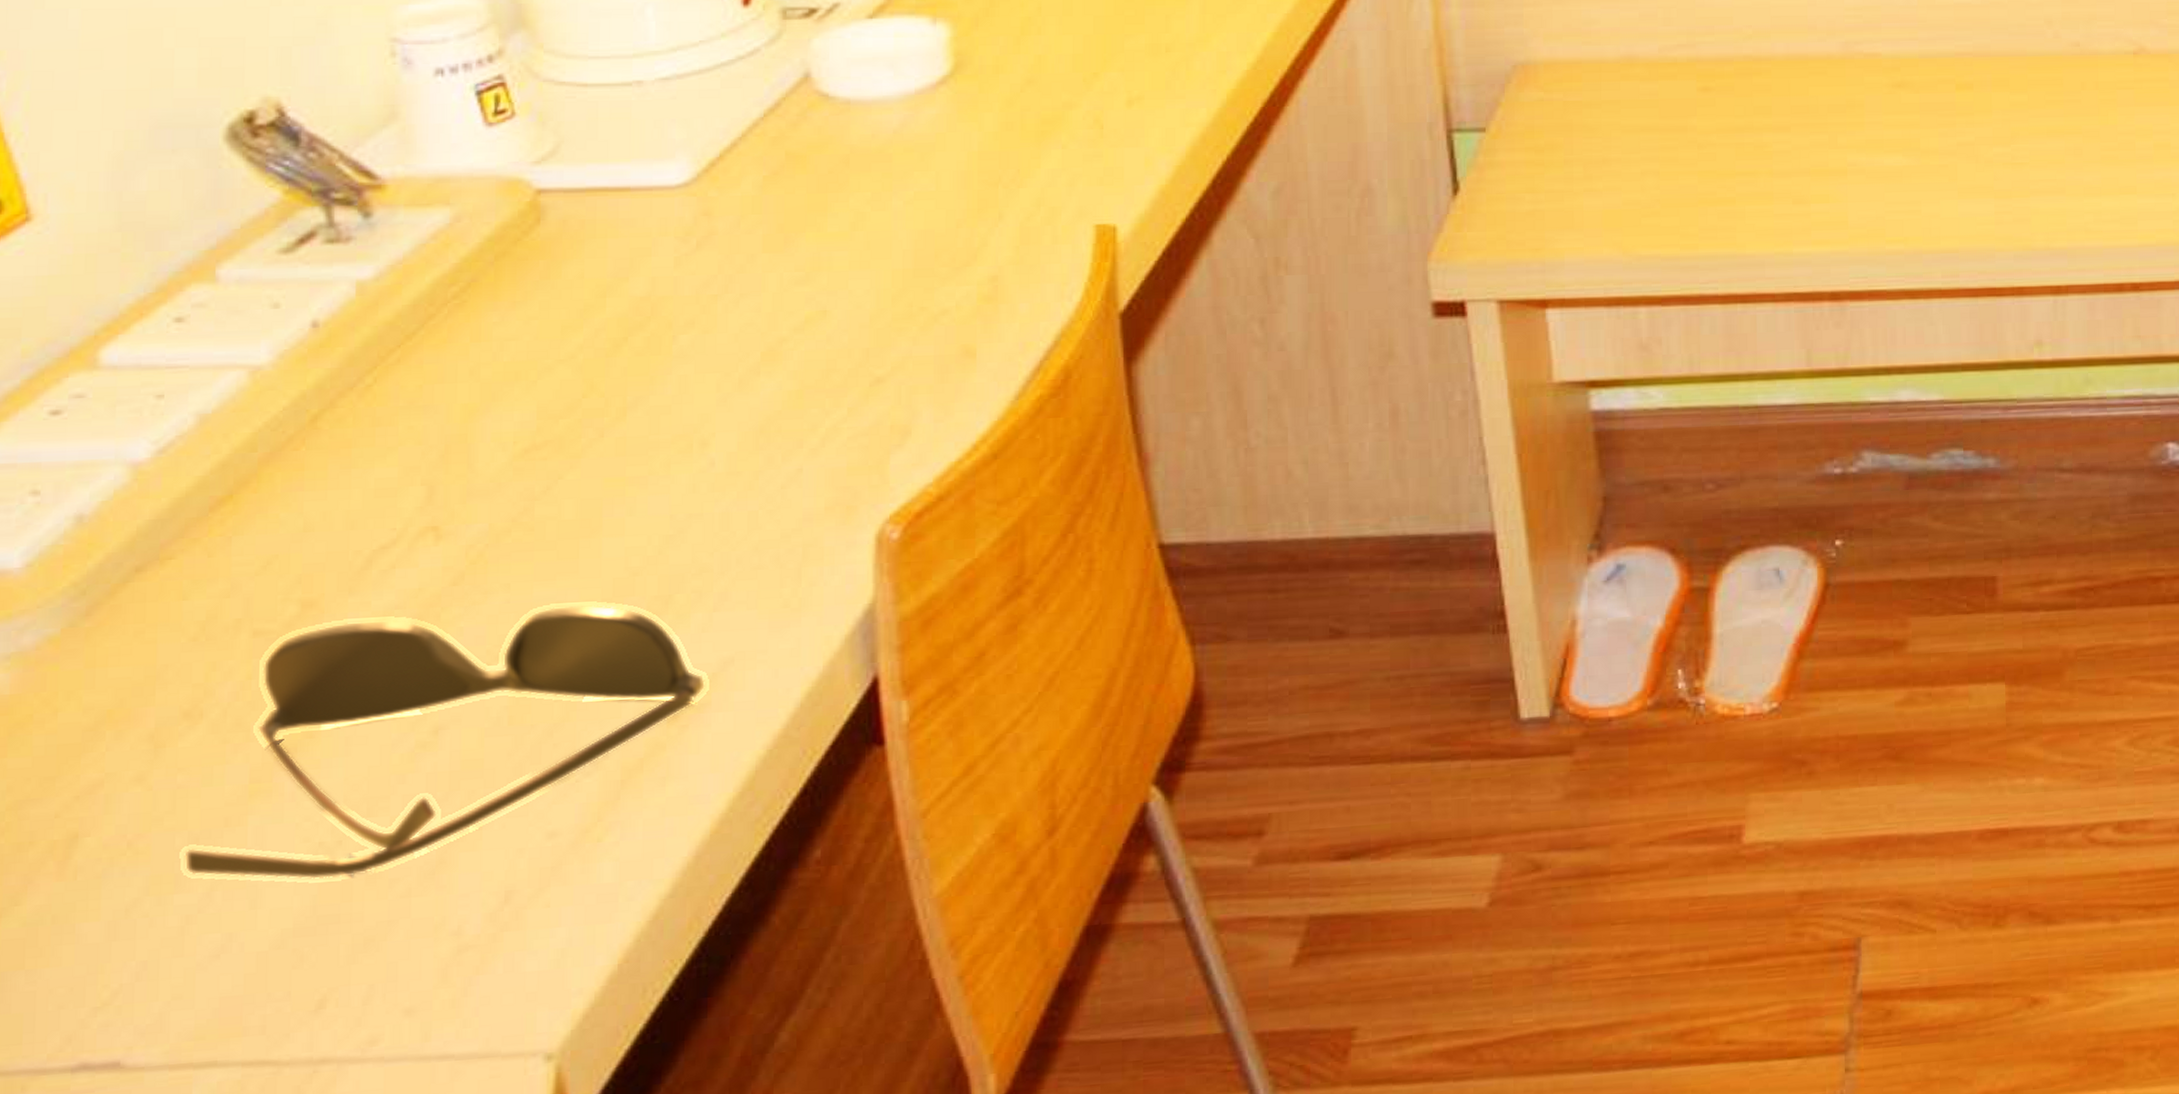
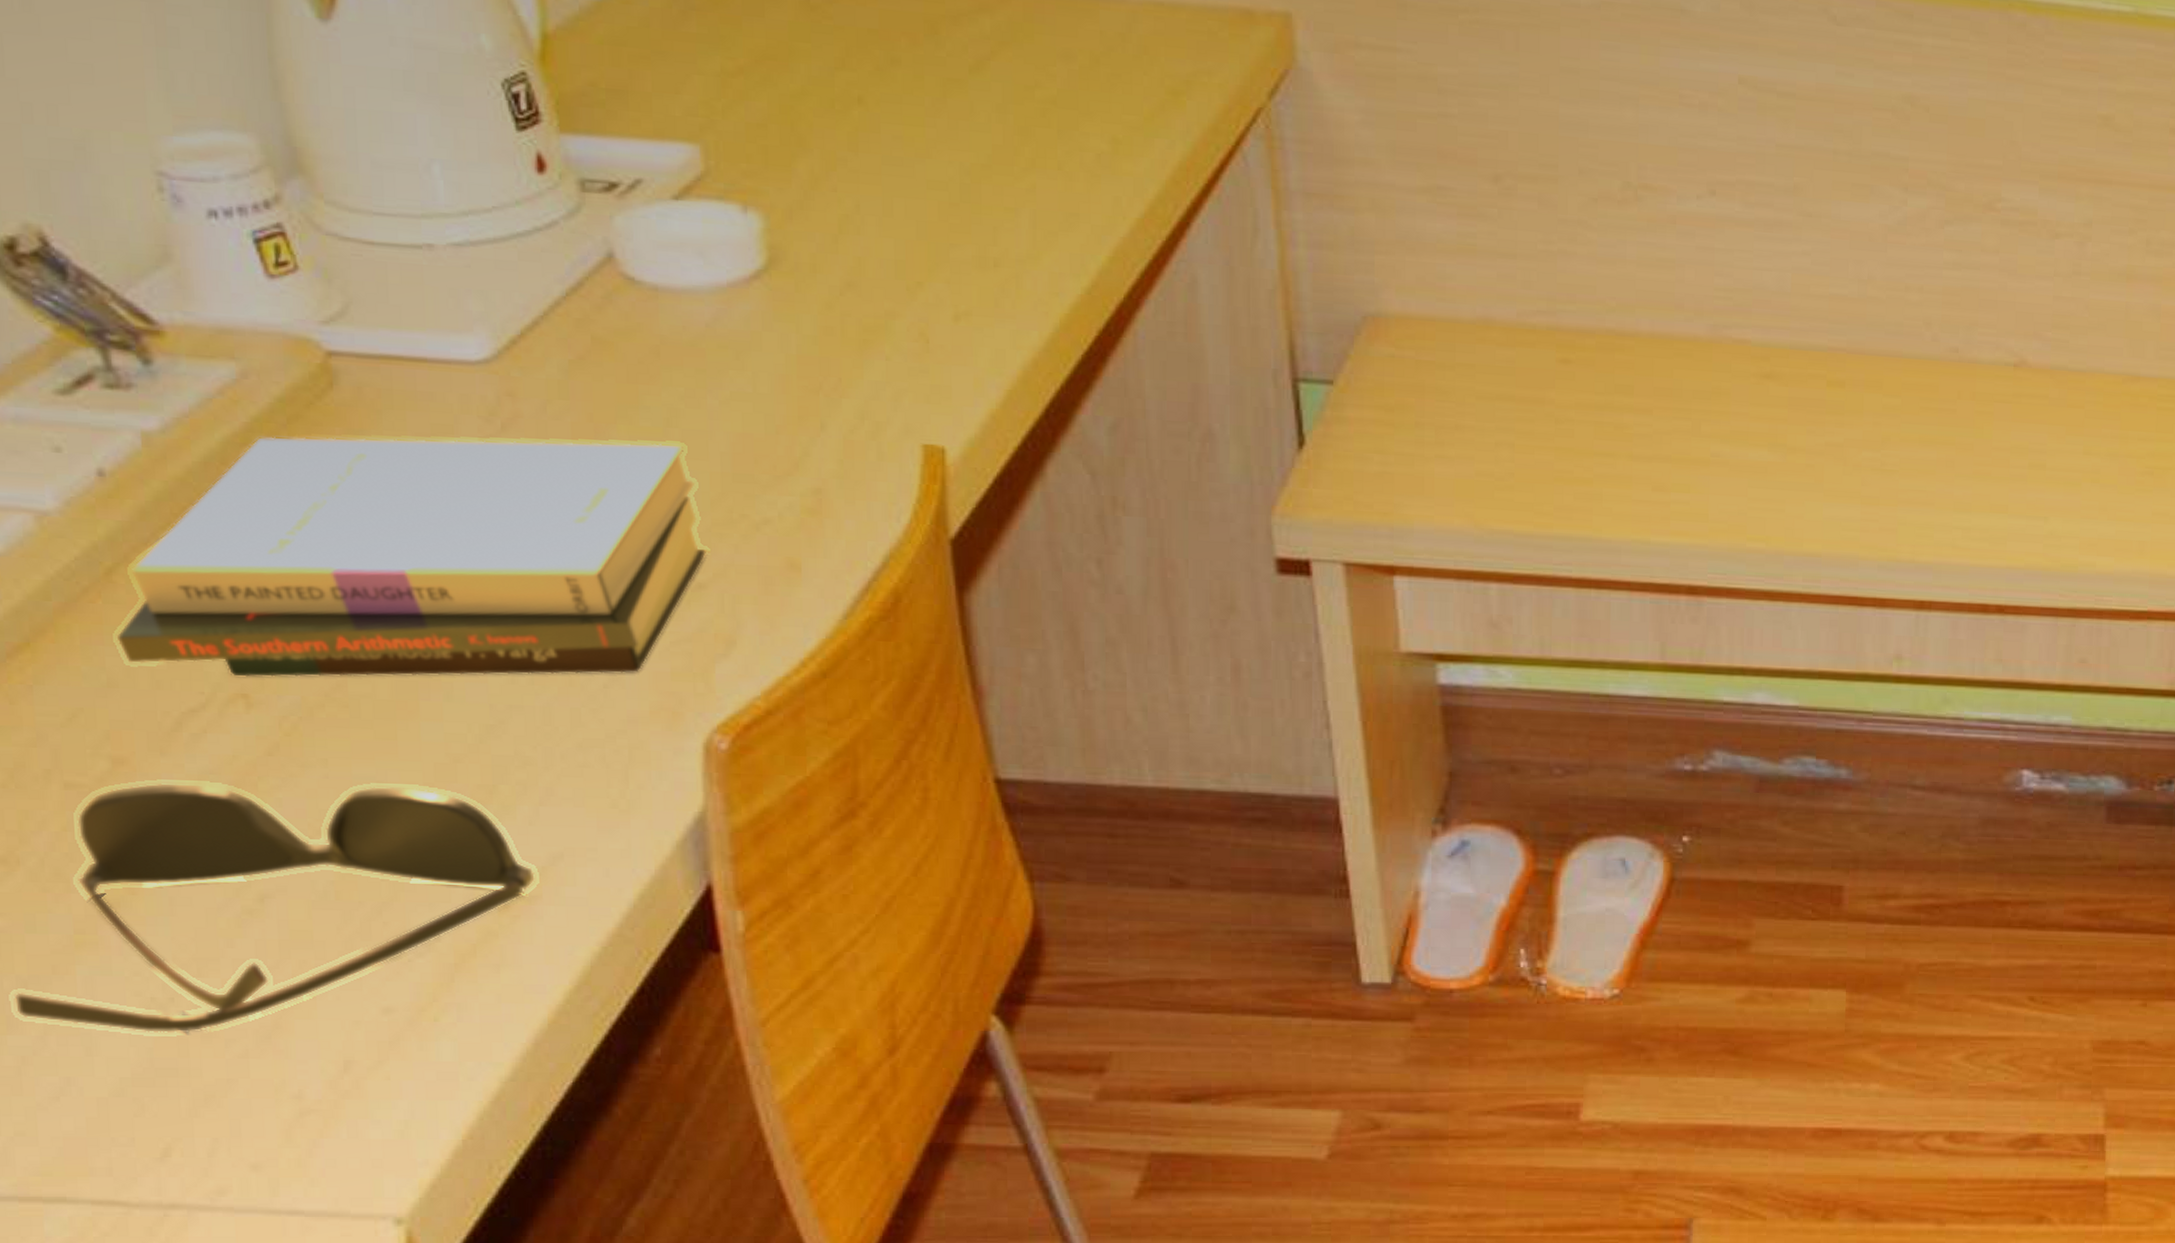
books: none [316,247,887,509] -> present [116,437,708,677]

